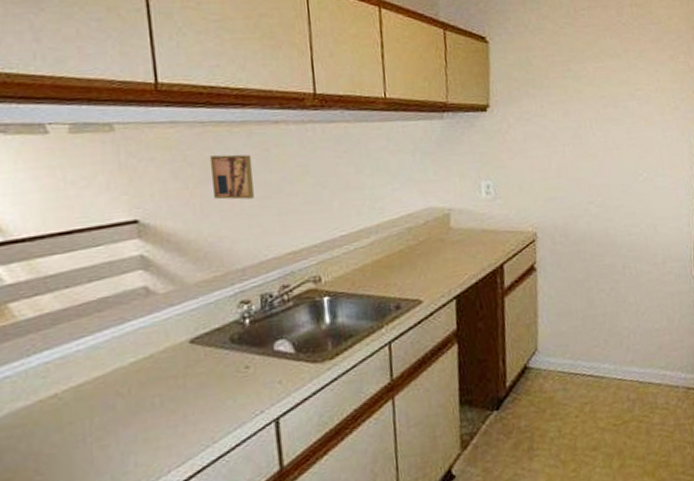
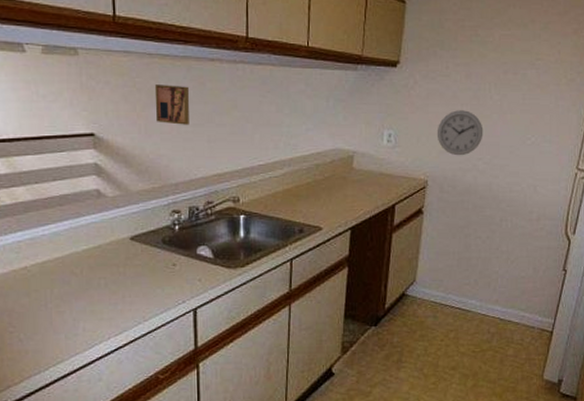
wall clock: none [540,151,591,202] -> present [437,110,483,156]

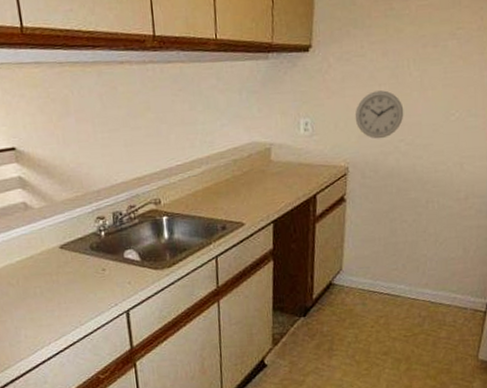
wall art: present [154,84,190,125] -> none [67,92,105,132]

